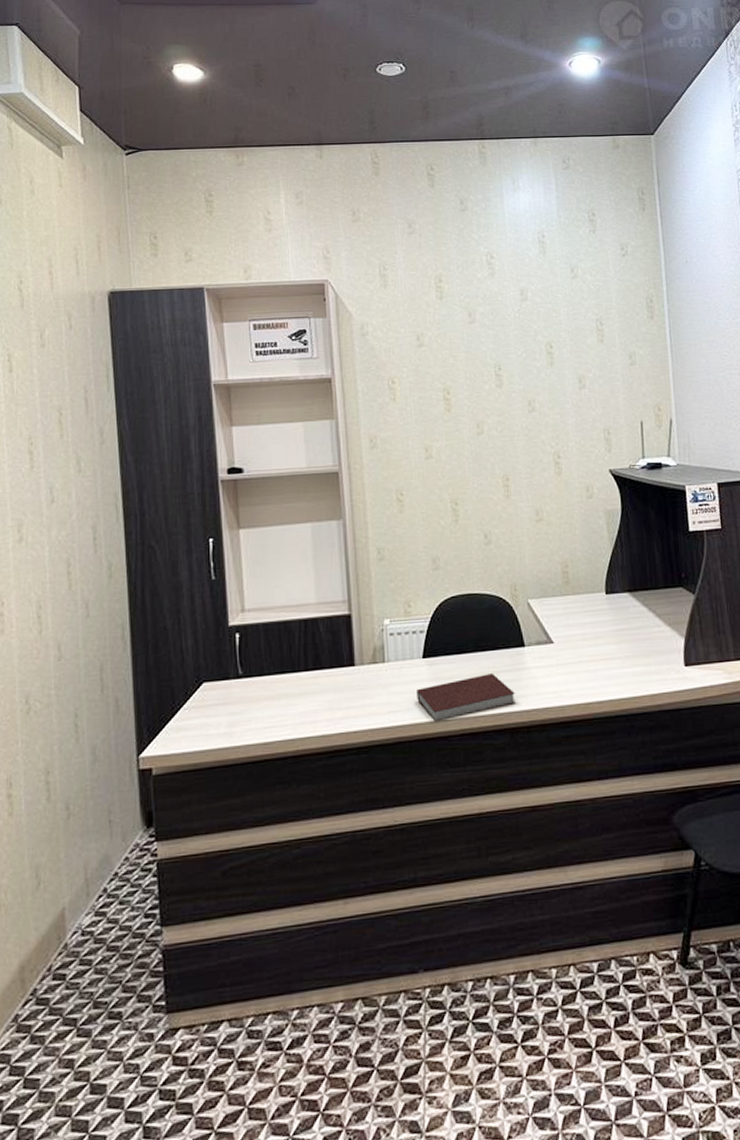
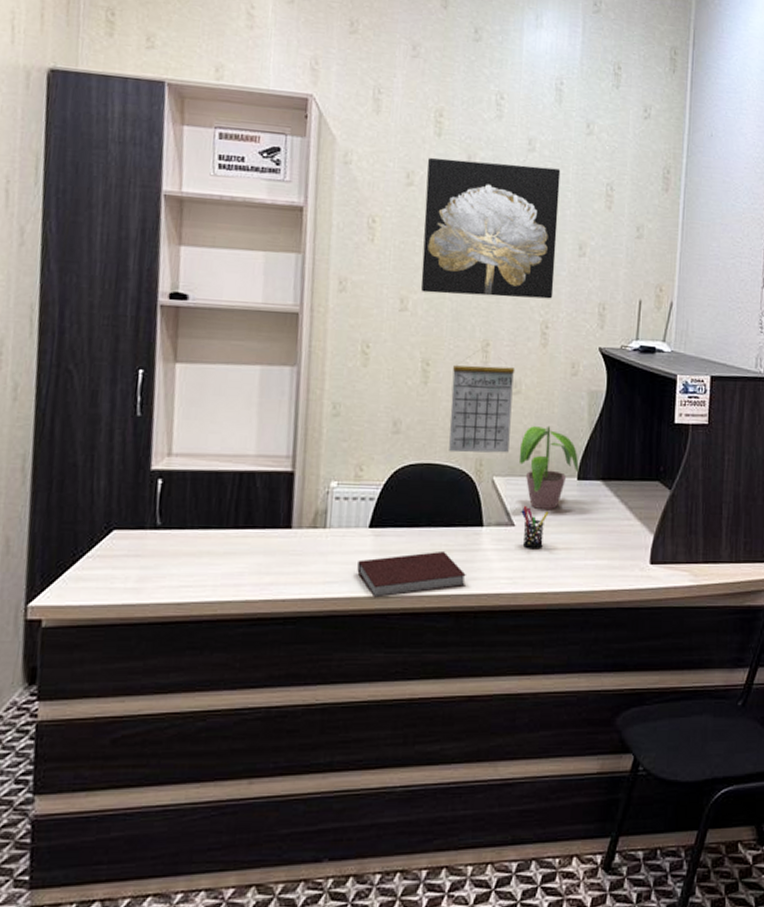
wall art: none [433,313,561,440] -> present [421,157,561,299]
calendar: none [479,482,539,582] -> present [449,347,515,453]
potted plant: none [548,547,606,626] -> present [518,425,579,510]
pen holder: none [558,623,584,664] -> present [521,505,549,550]

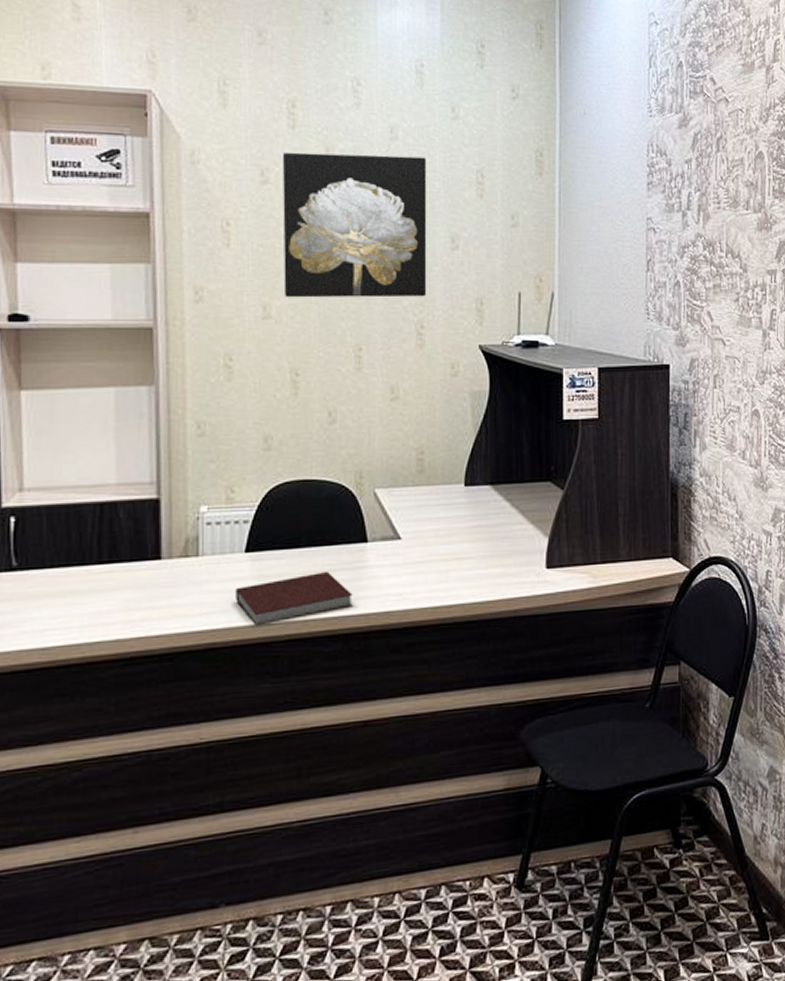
calendar: present [449,347,515,453] -> none [324,352,392,466]
potted plant: present [518,425,579,510] -> none [401,431,466,521]
pen holder: present [521,505,549,550] -> none [407,517,437,563]

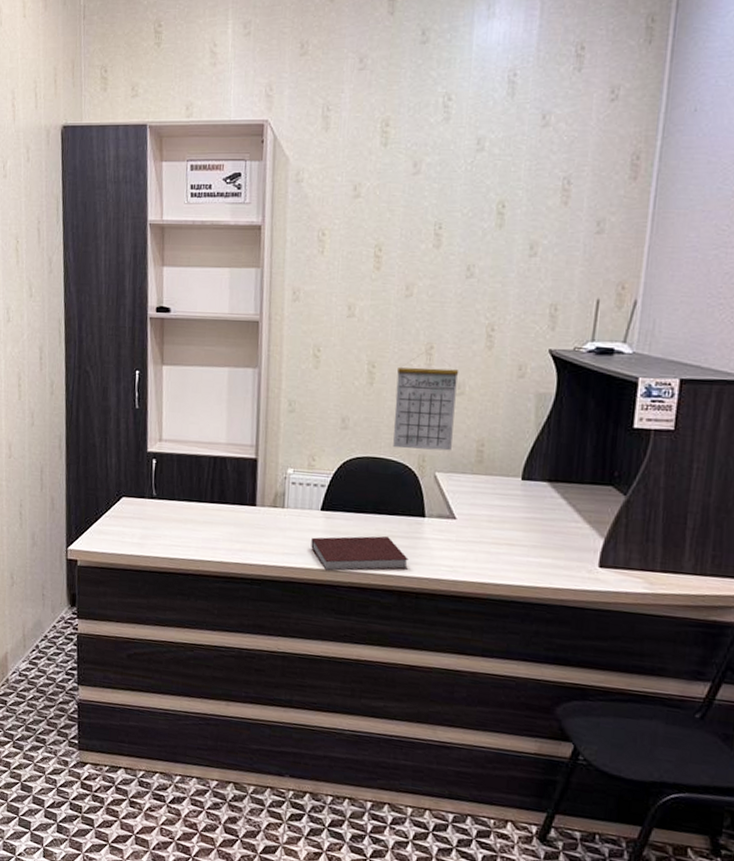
wall art: present [282,152,427,298] -> none [367,166,512,301]
calendar: none [324,352,392,466] -> present [393,350,459,451]

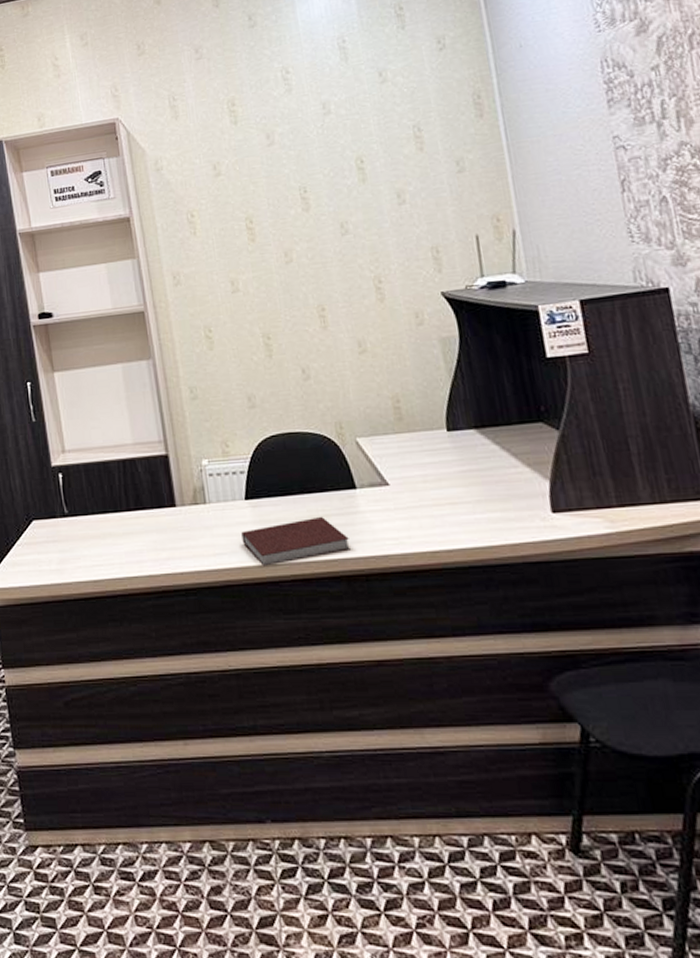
calendar: present [393,350,459,451] -> none [294,312,367,419]

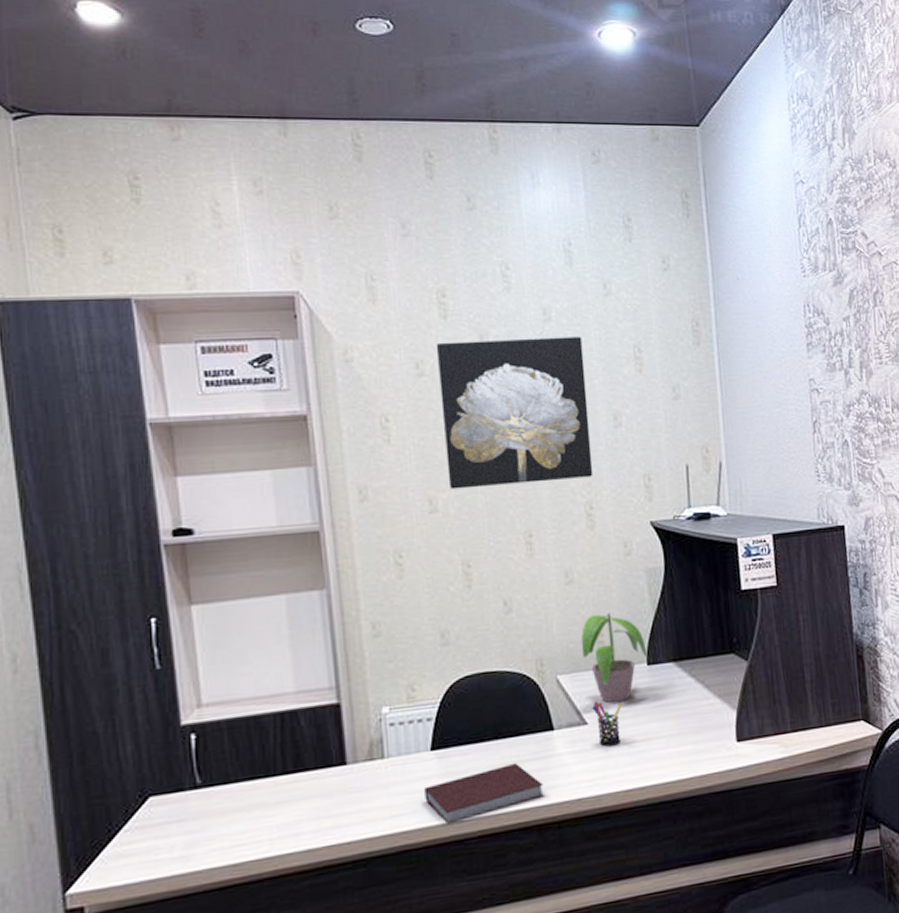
wall art: none [229,124,380,272] -> present [436,336,594,490]
potted plant: none [377,380,447,466] -> present [580,612,648,703]
pen holder: none [393,463,424,508] -> present [592,700,622,747]

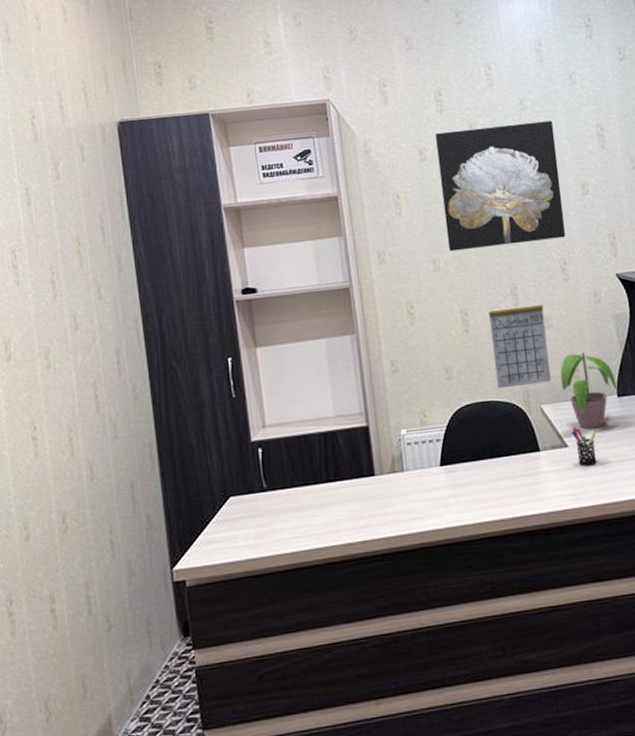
notebook: present [424,762,544,825] -> none [436,477,533,528]
calendar: none [497,538,570,657] -> present [489,290,551,389]

